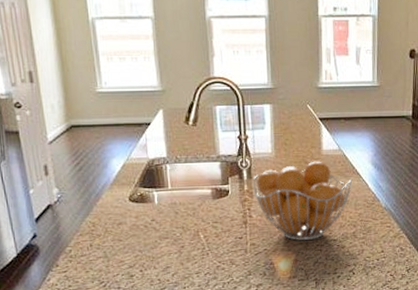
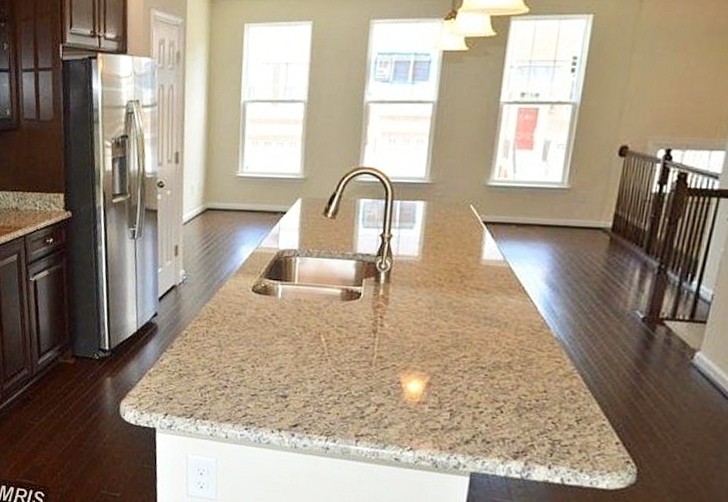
fruit basket: present [253,161,353,240] -> none [389,271,517,363]

